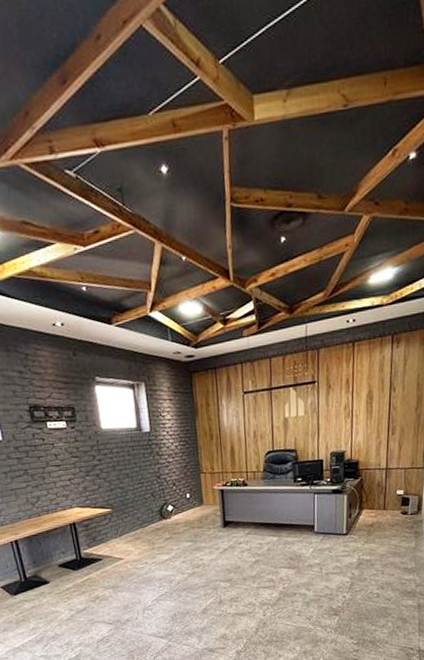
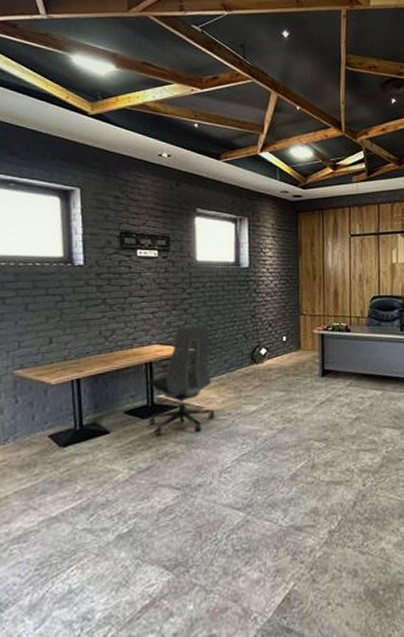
office chair: none [74,487,135,584] -> present [148,324,216,436]

